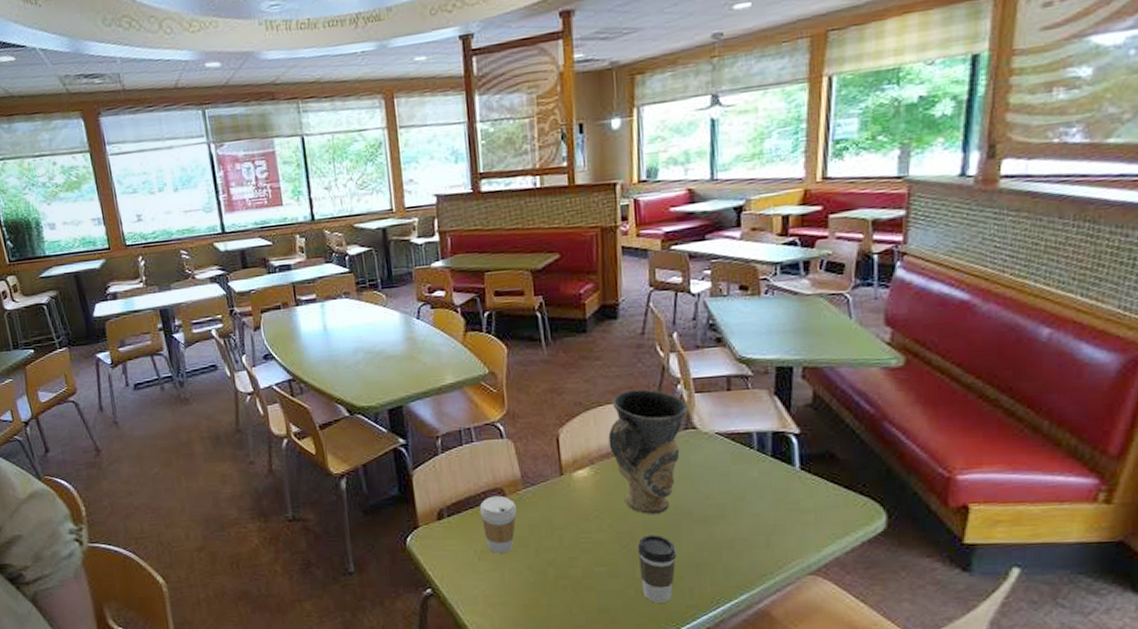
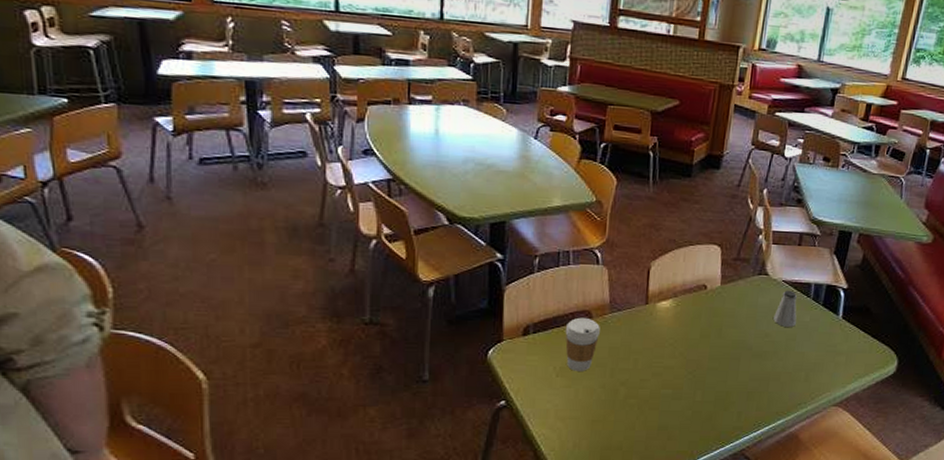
vase: present [608,389,689,515] -> none [692,234,765,347]
coffee cup: present [637,534,676,603] -> none [699,364,733,423]
saltshaker: none [712,443,741,486] -> present [773,290,797,327]

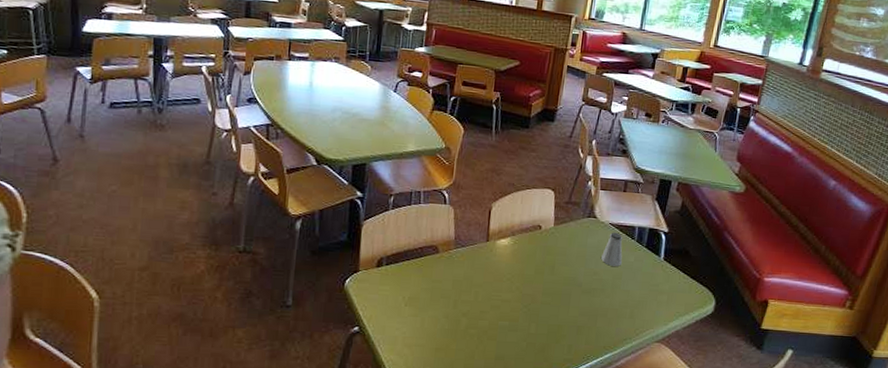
coffee cup: present [565,317,600,371] -> none [414,251,446,302]

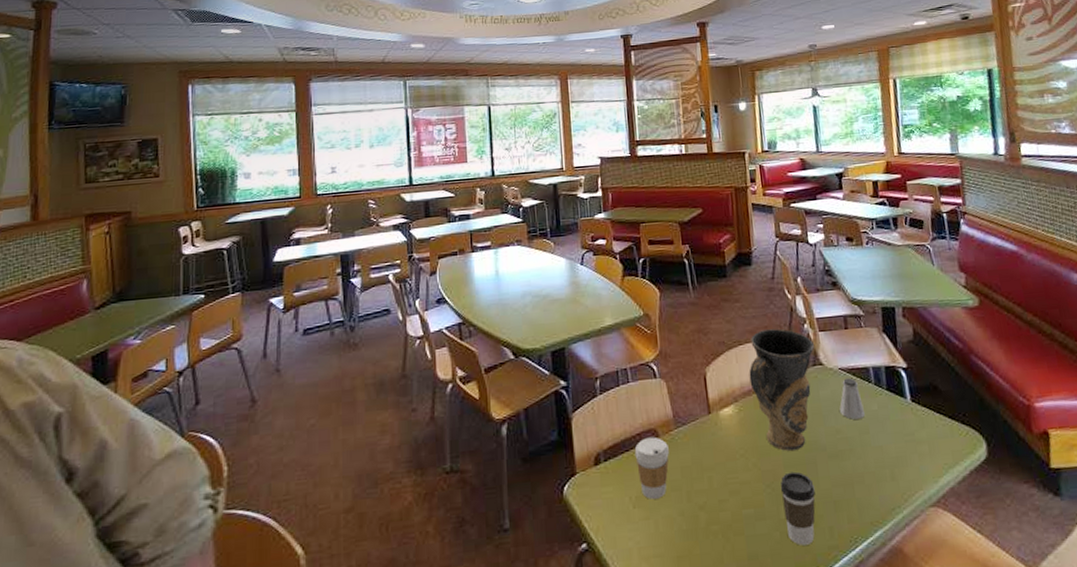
coffee cup: none [414,251,446,302] -> present [634,436,669,499]
vase: none [529,180,594,283] -> present [749,329,815,452]
coffee cup: none [533,298,564,355] -> present [780,471,816,546]

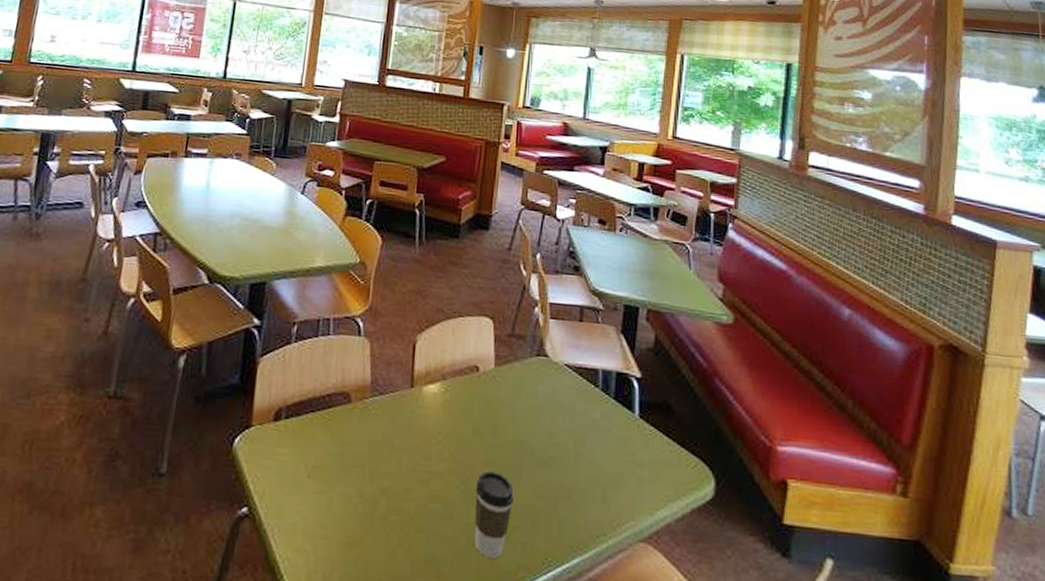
coffee cup: present [634,436,669,499] -> none [320,400,360,472]
vase: present [749,329,815,452] -> none [463,305,543,448]
saltshaker: present [839,377,865,419] -> none [558,376,585,426]

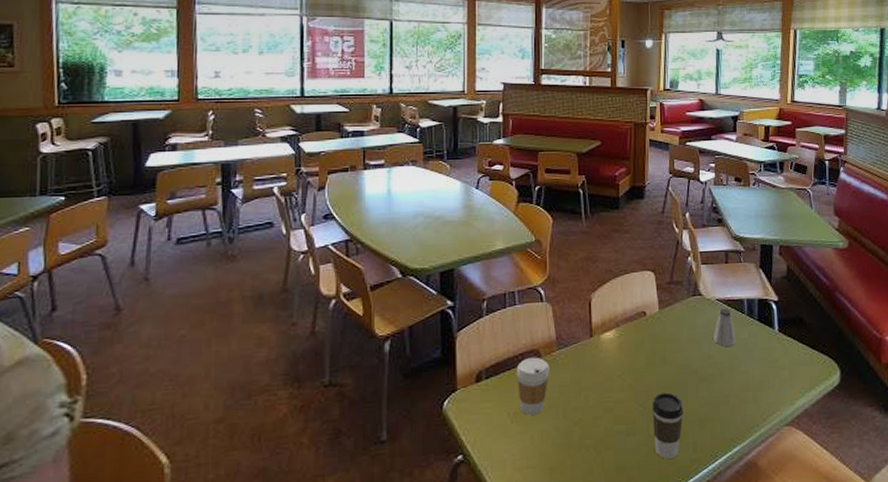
coffee cup: none [320,400,360,472] -> present [516,357,549,415]
saltshaker: none [558,376,585,426] -> present [713,308,735,346]

